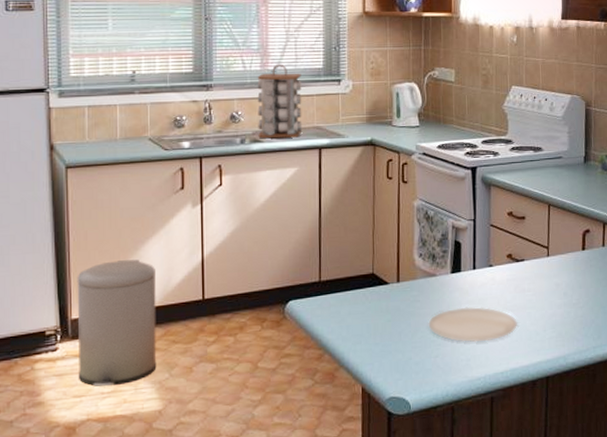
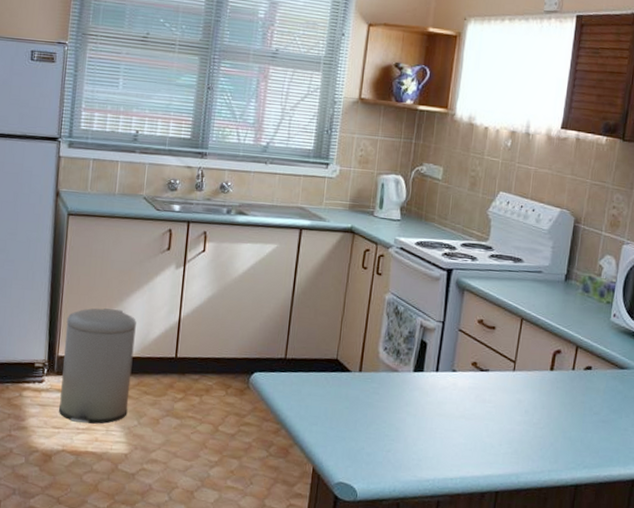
spice rack: present [257,63,303,139] -> none [244,140,292,215]
plate: present [428,307,518,343] -> none [384,407,475,445]

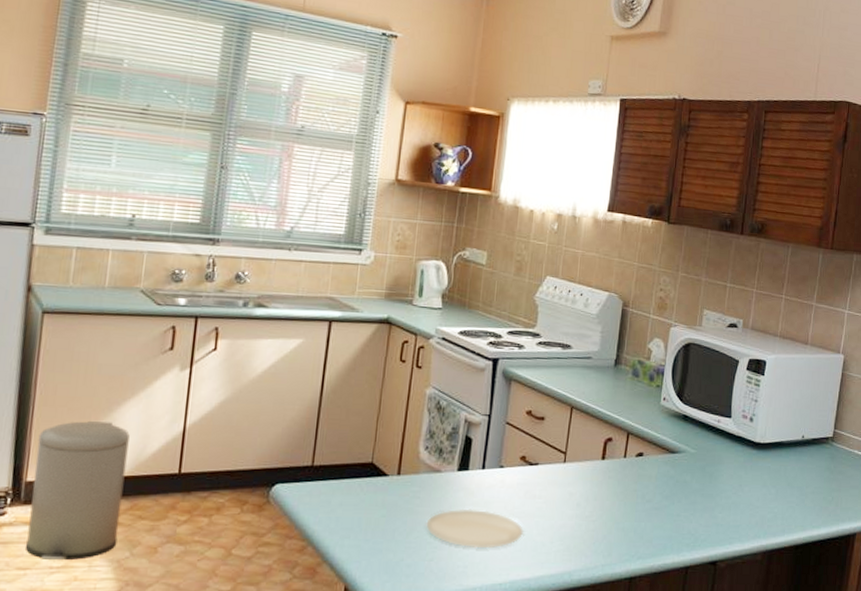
plate: none [384,407,475,445] -> present [426,509,524,549]

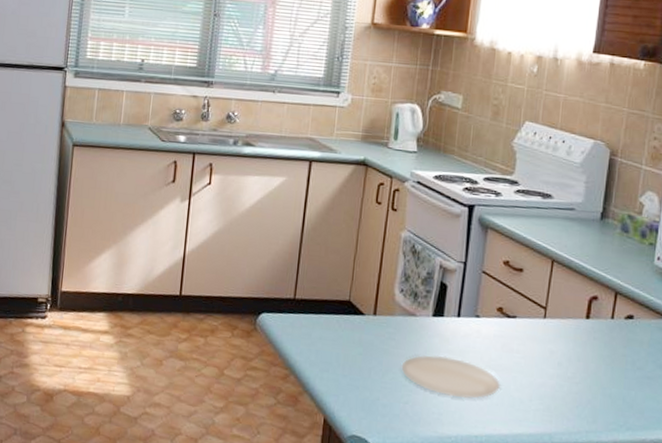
pedal bin: present [26,421,130,561] -> none [61,242,140,364]

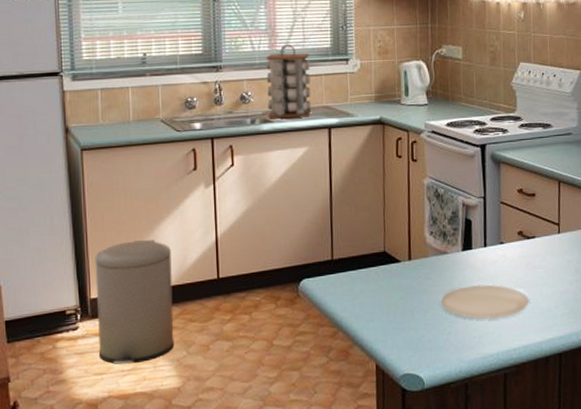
pedal bin: none [61,242,140,364] -> present [95,240,175,365]
spice rack: none [251,68,301,146] -> present [266,44,312,119]

